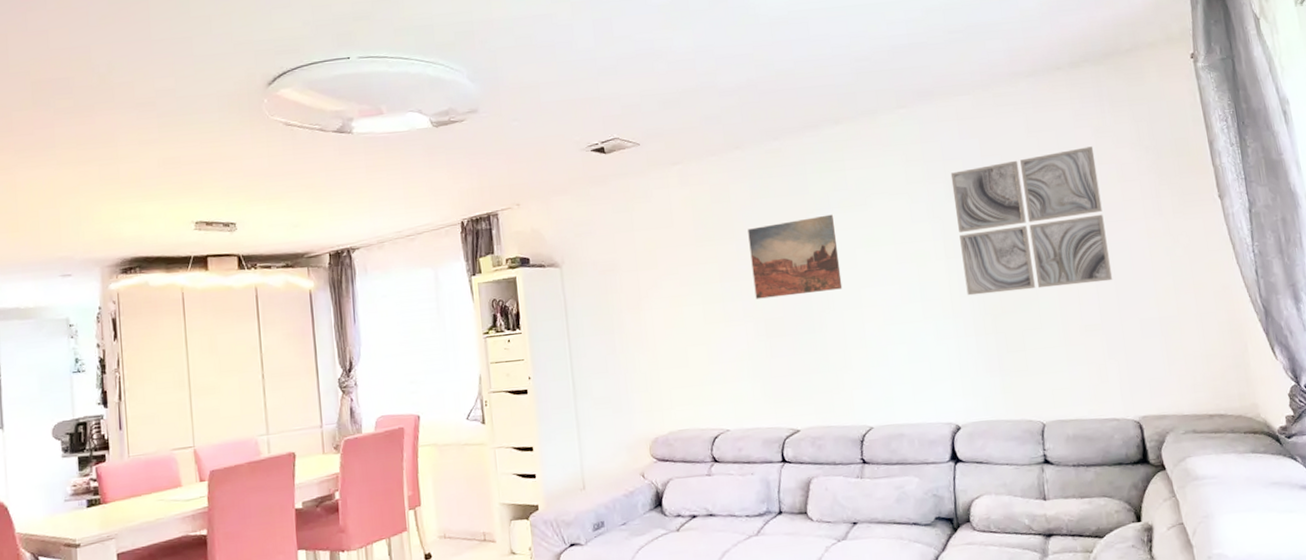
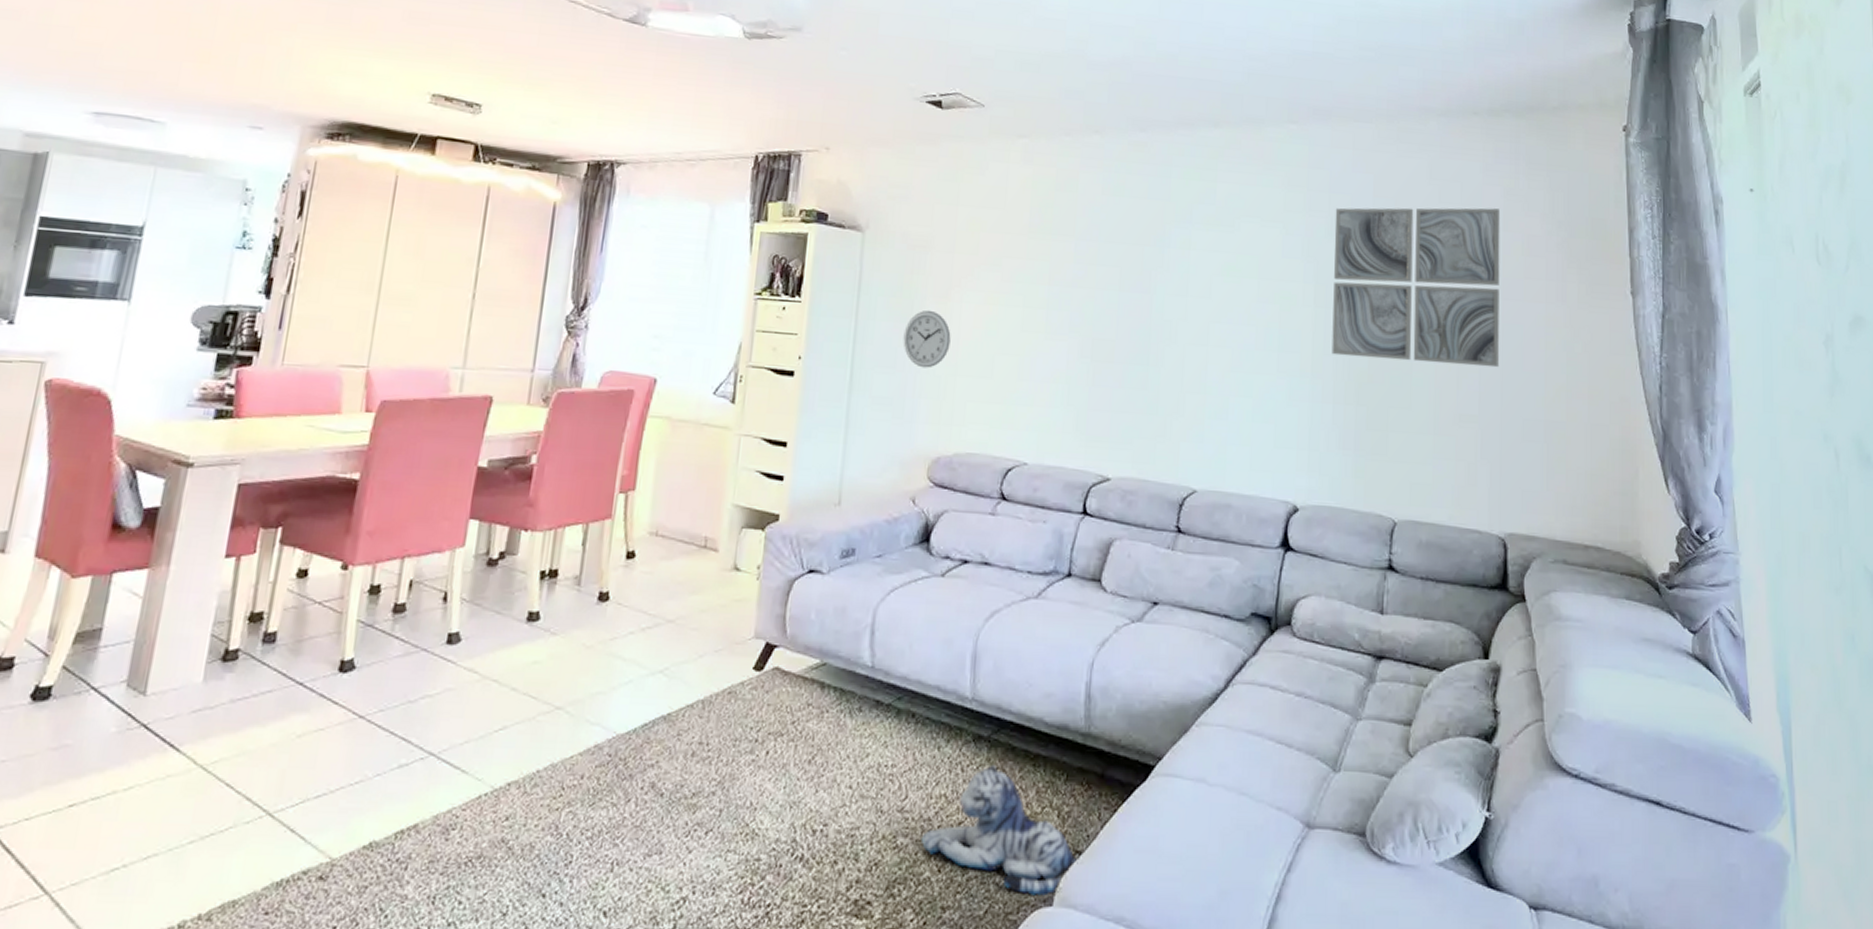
wall clock: none [609,320,649,369] -> present [903,310,951,369]
wall art: present [748,214,843,299] -> none [1086,228,1193,320]

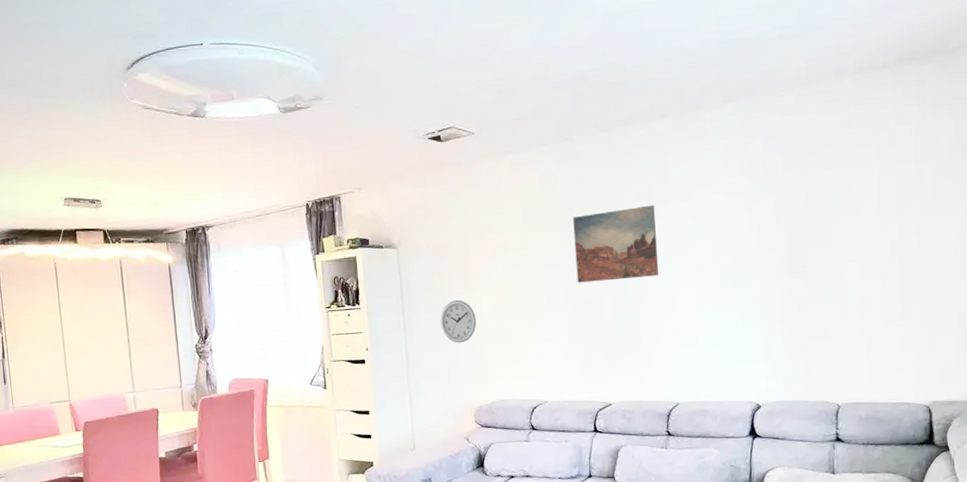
wall art: none [1086,228,1193,320] -> present [573,205,659,283]
wall art: present [1331,207,1501,368] -> none [770,144,918,285]

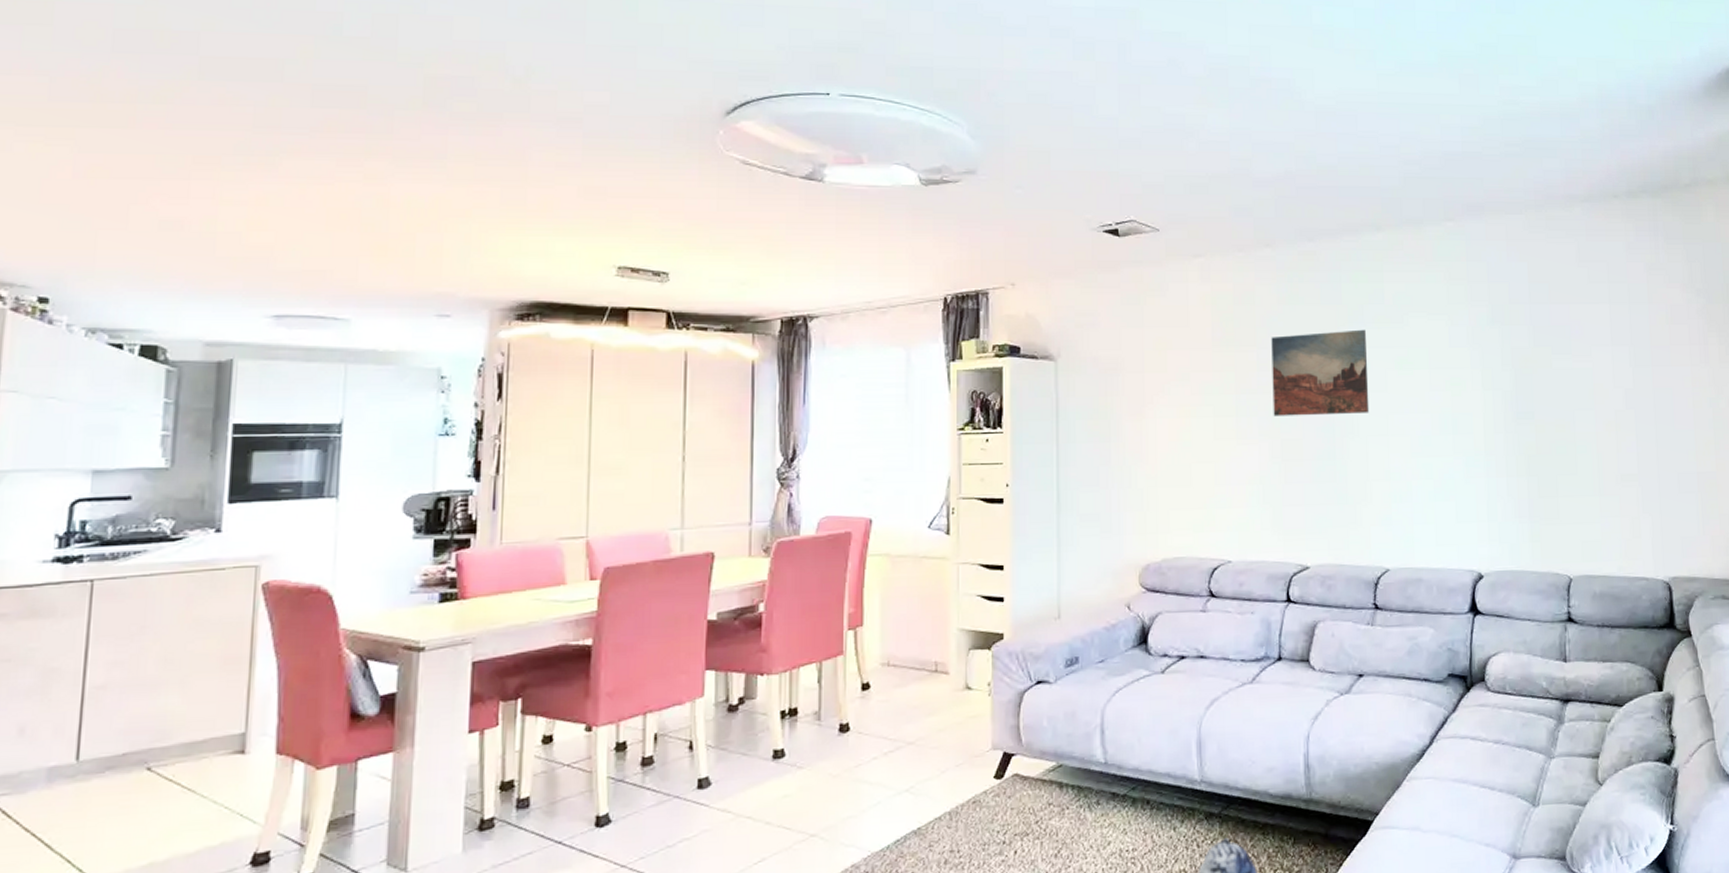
wall clock: present [440,299,477,343] -> none [1104,428,1149,483]

